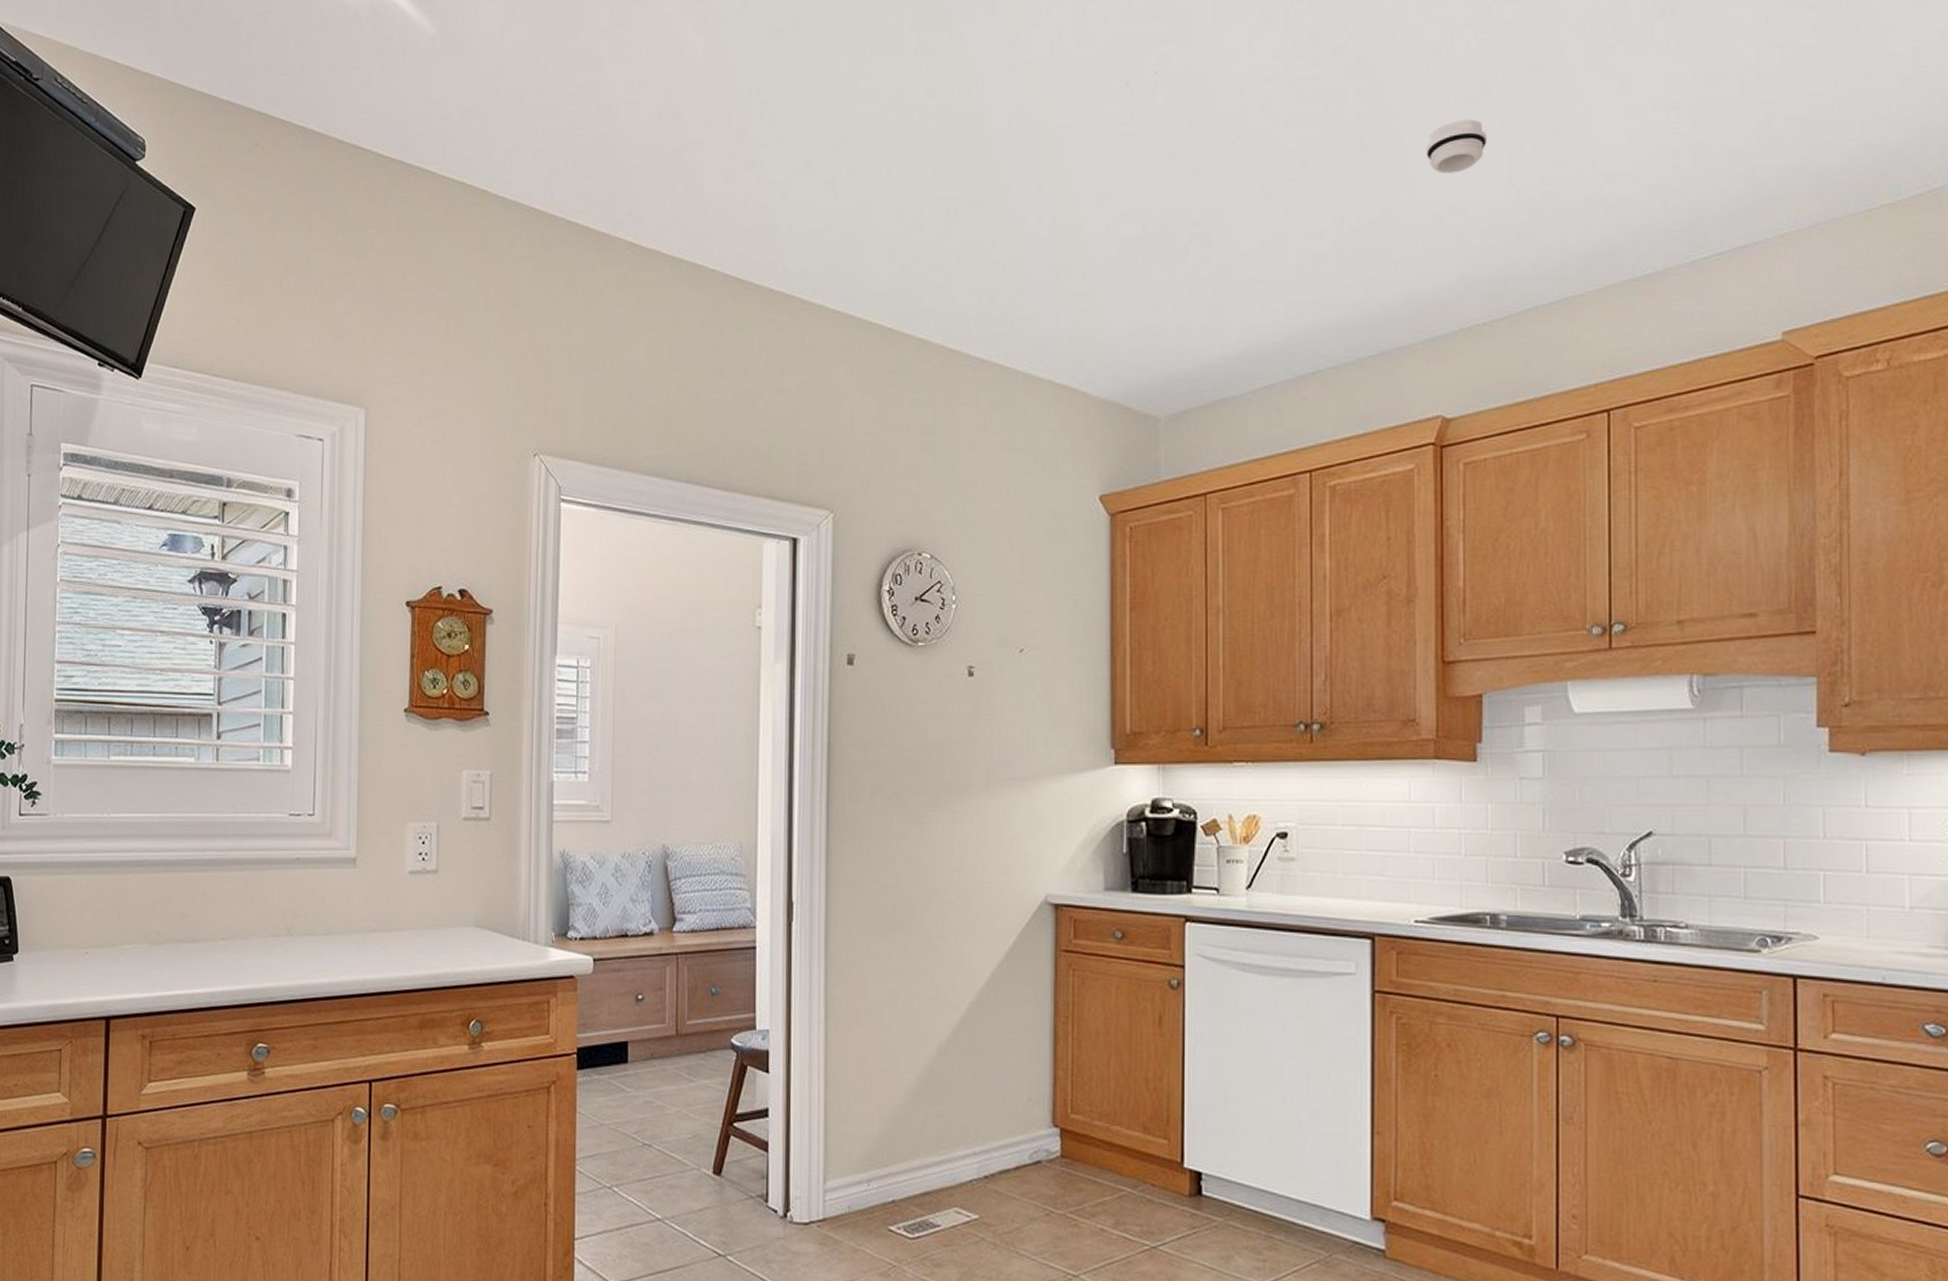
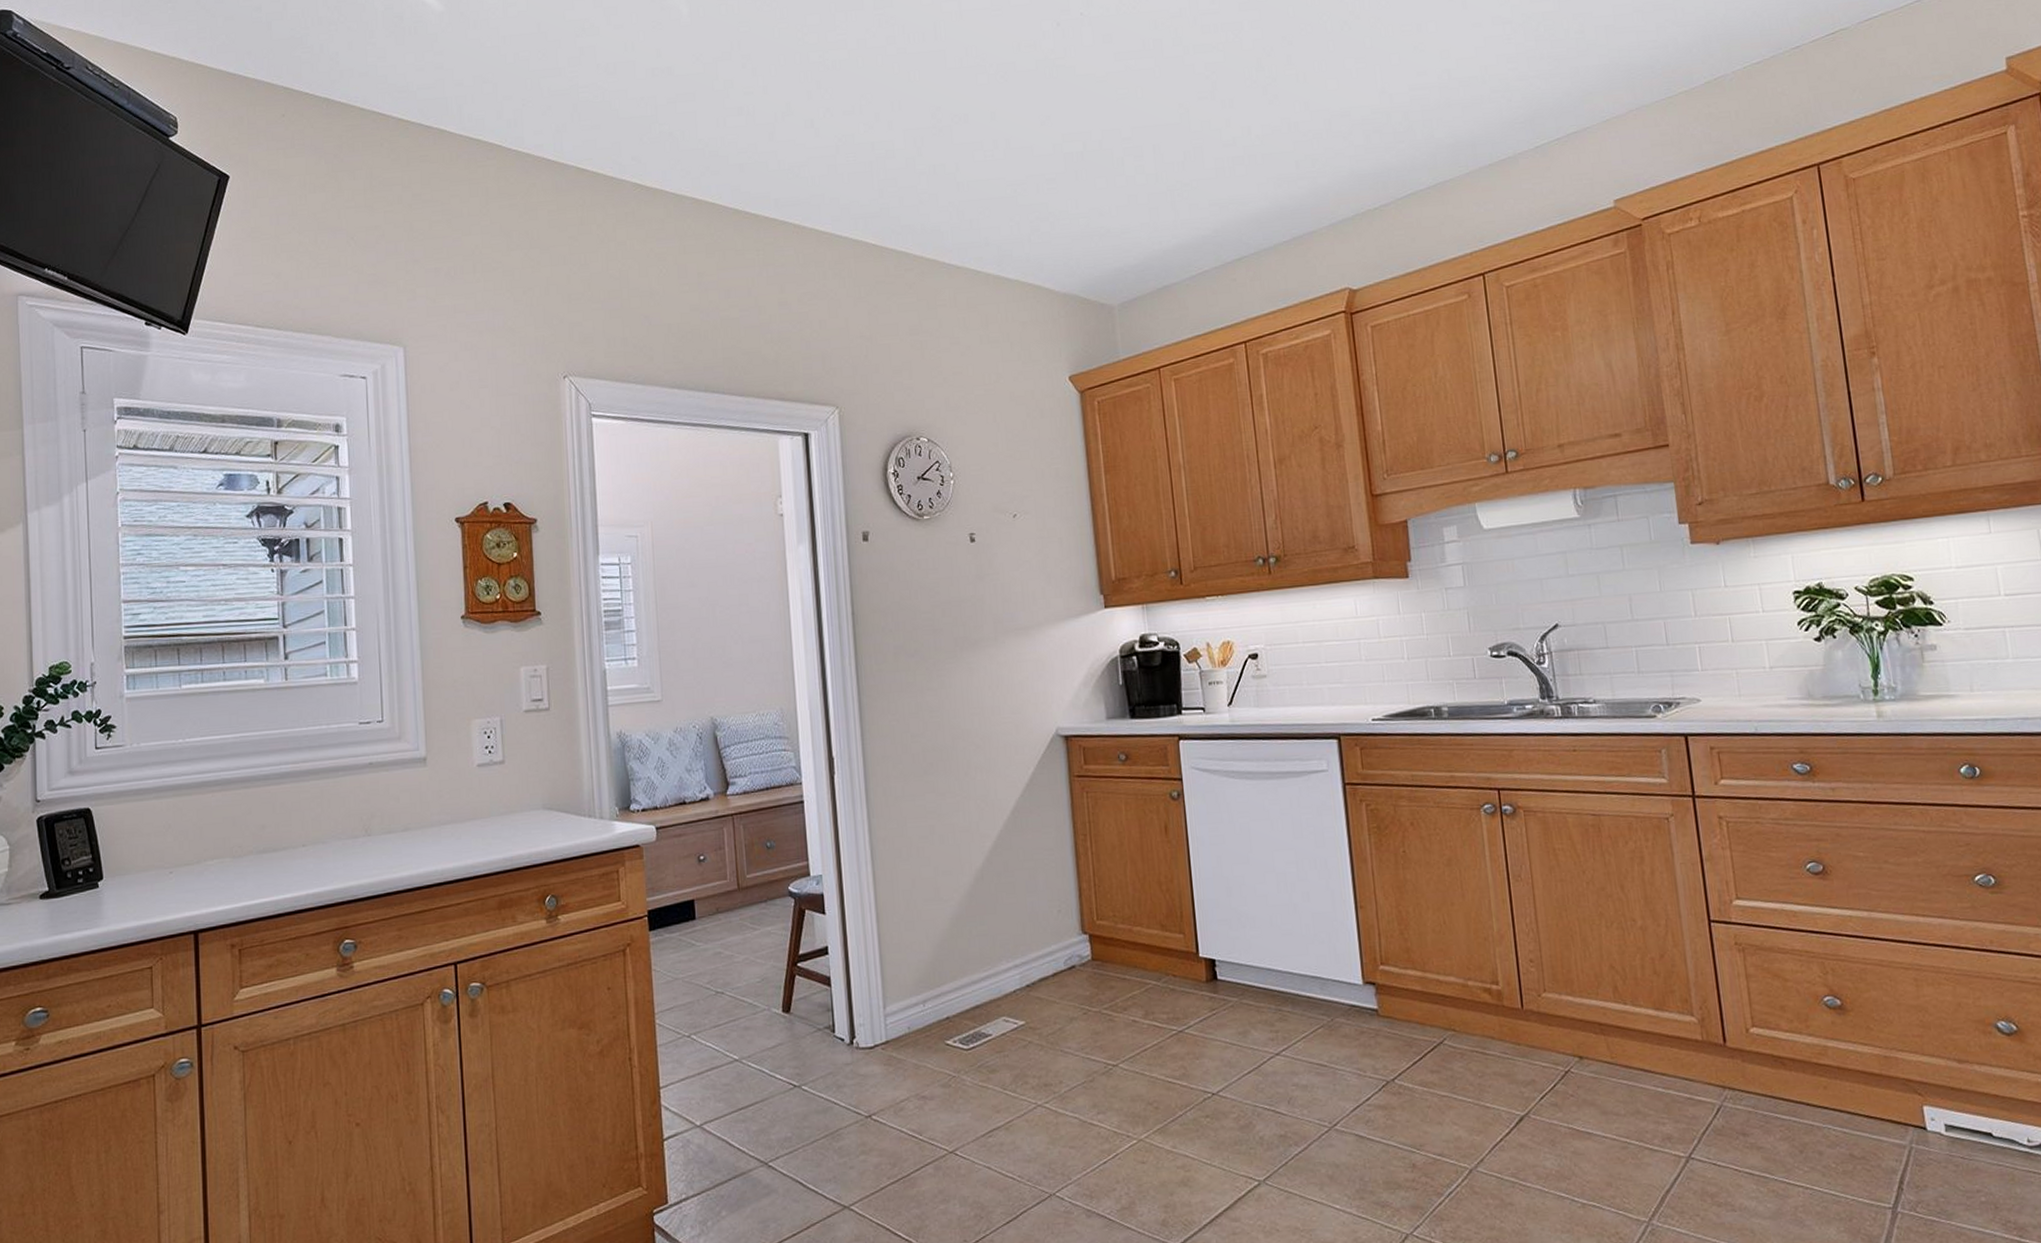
smoke detector: present [1426,119,1487,174] -> none [1312,40,1361,86]

